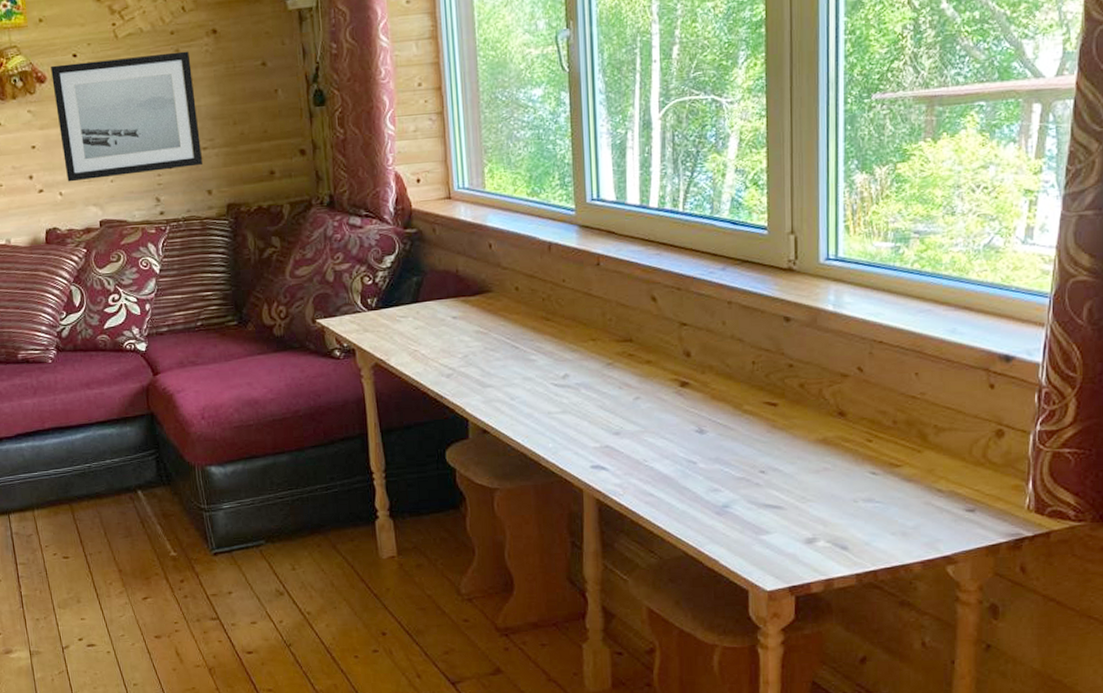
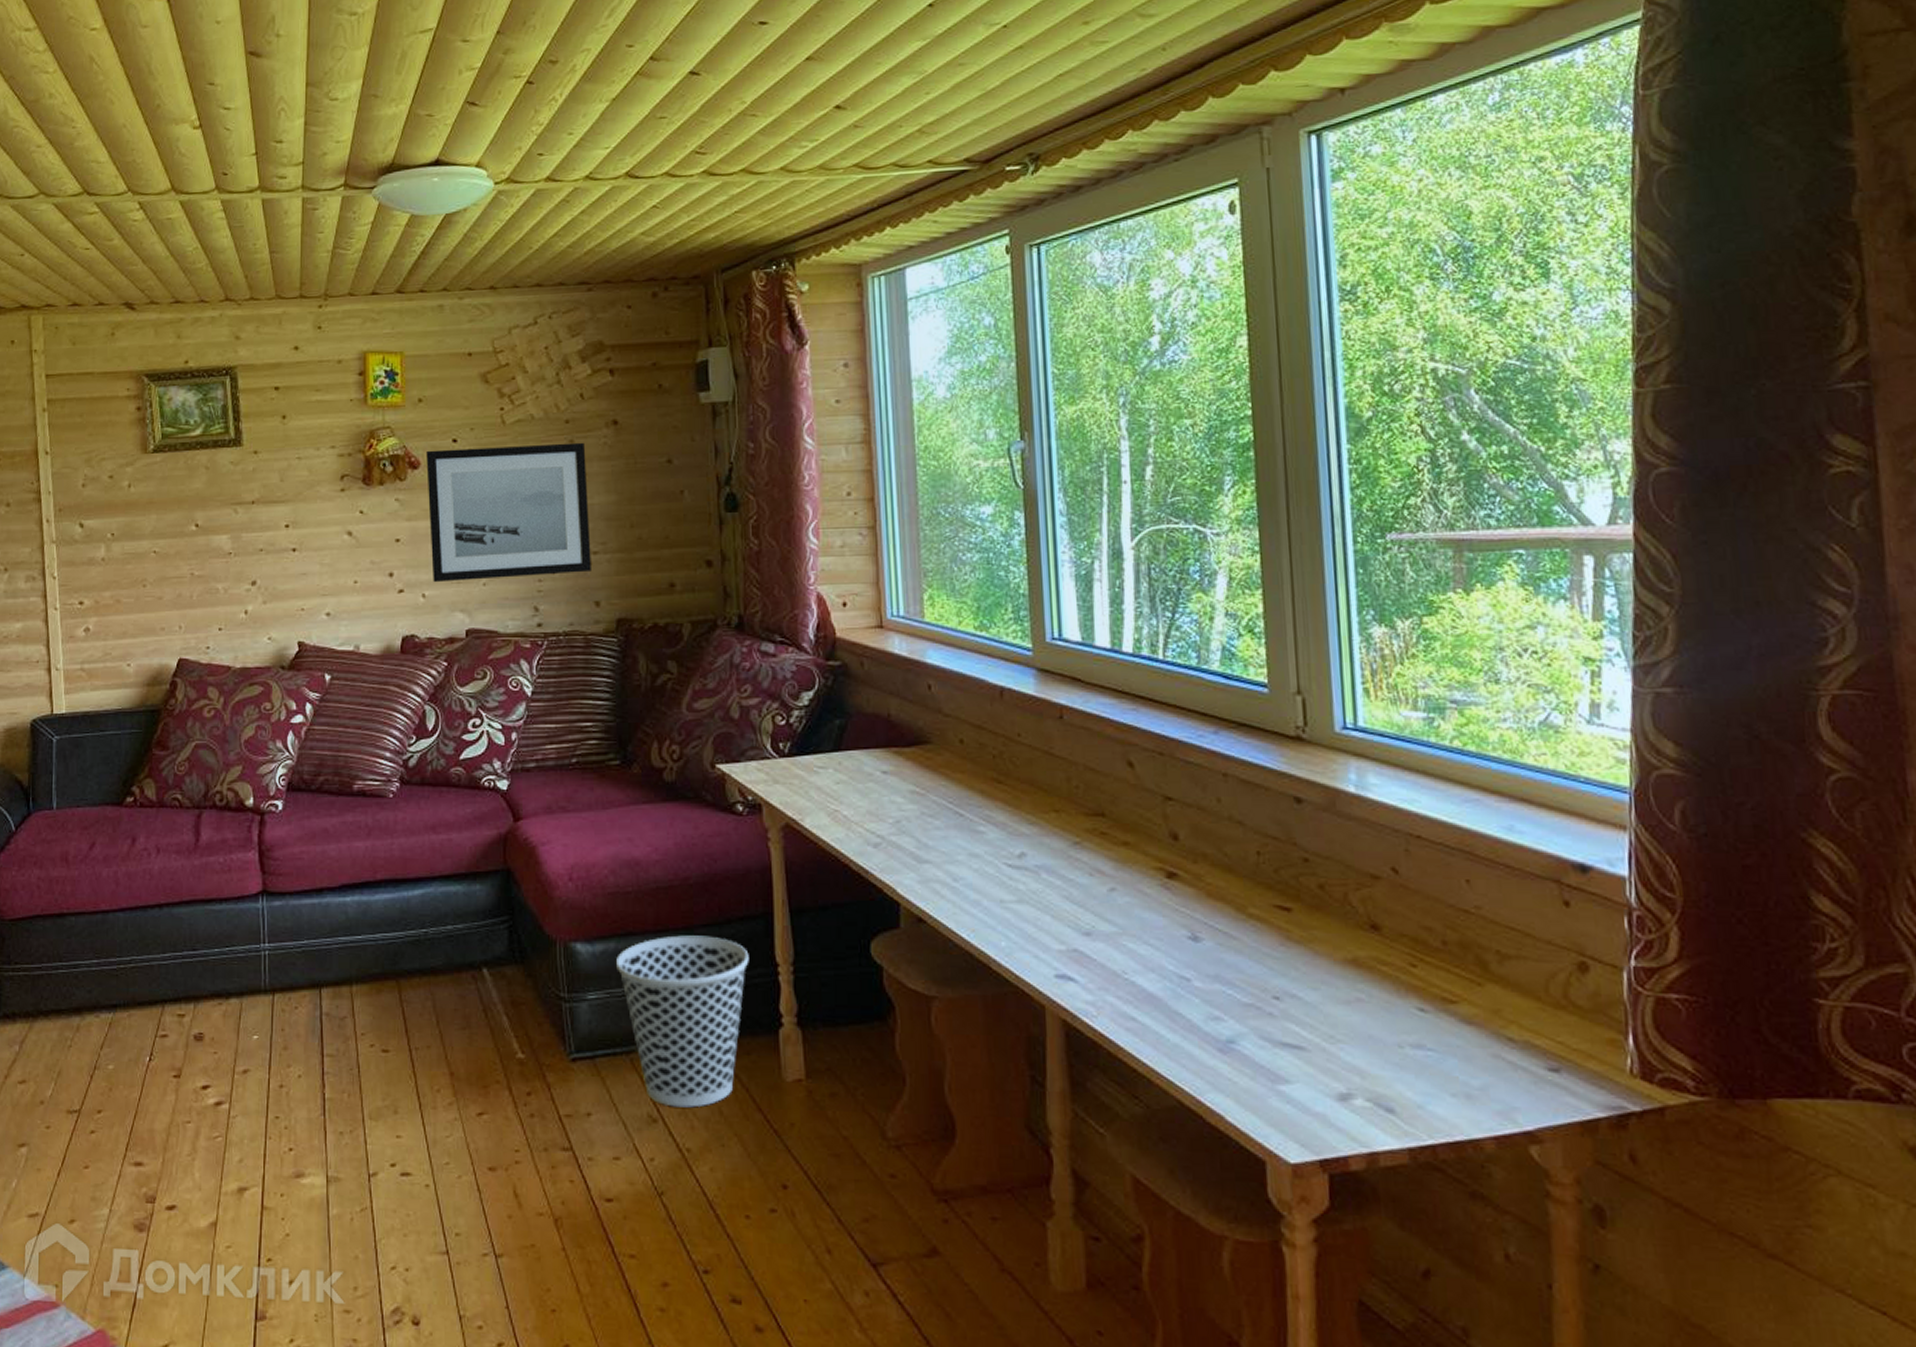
wastebasket: none [244,454,350,583] -> present [616,935,749,1108]

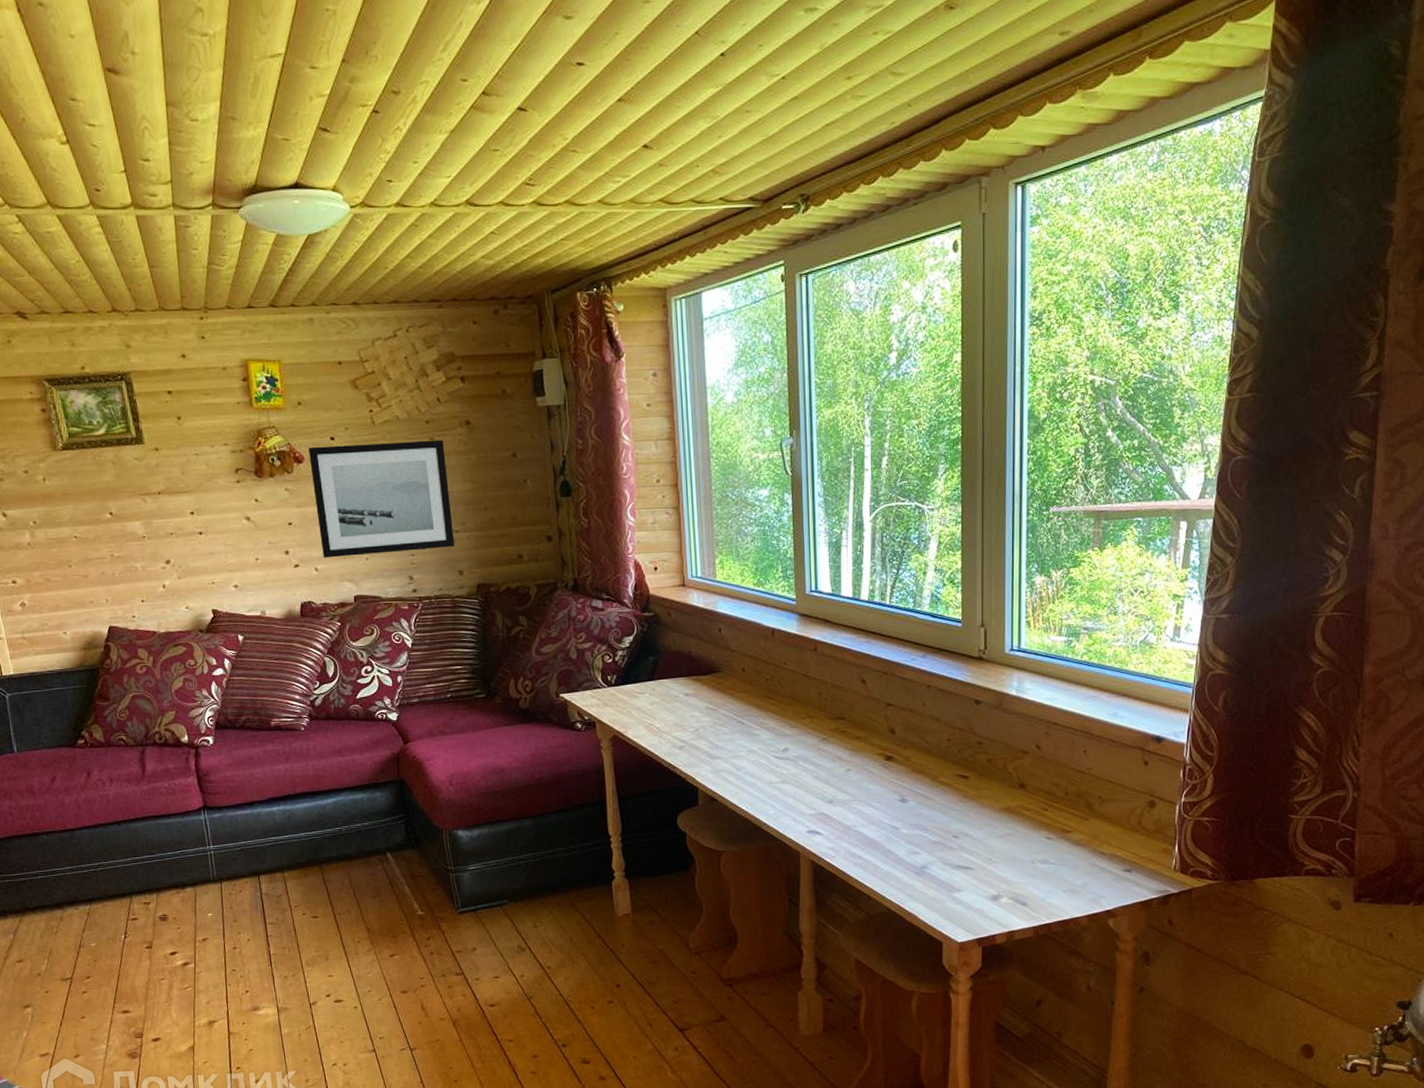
wastebasket: present [616,935,749,1108] -> none [489,819,589,940]

